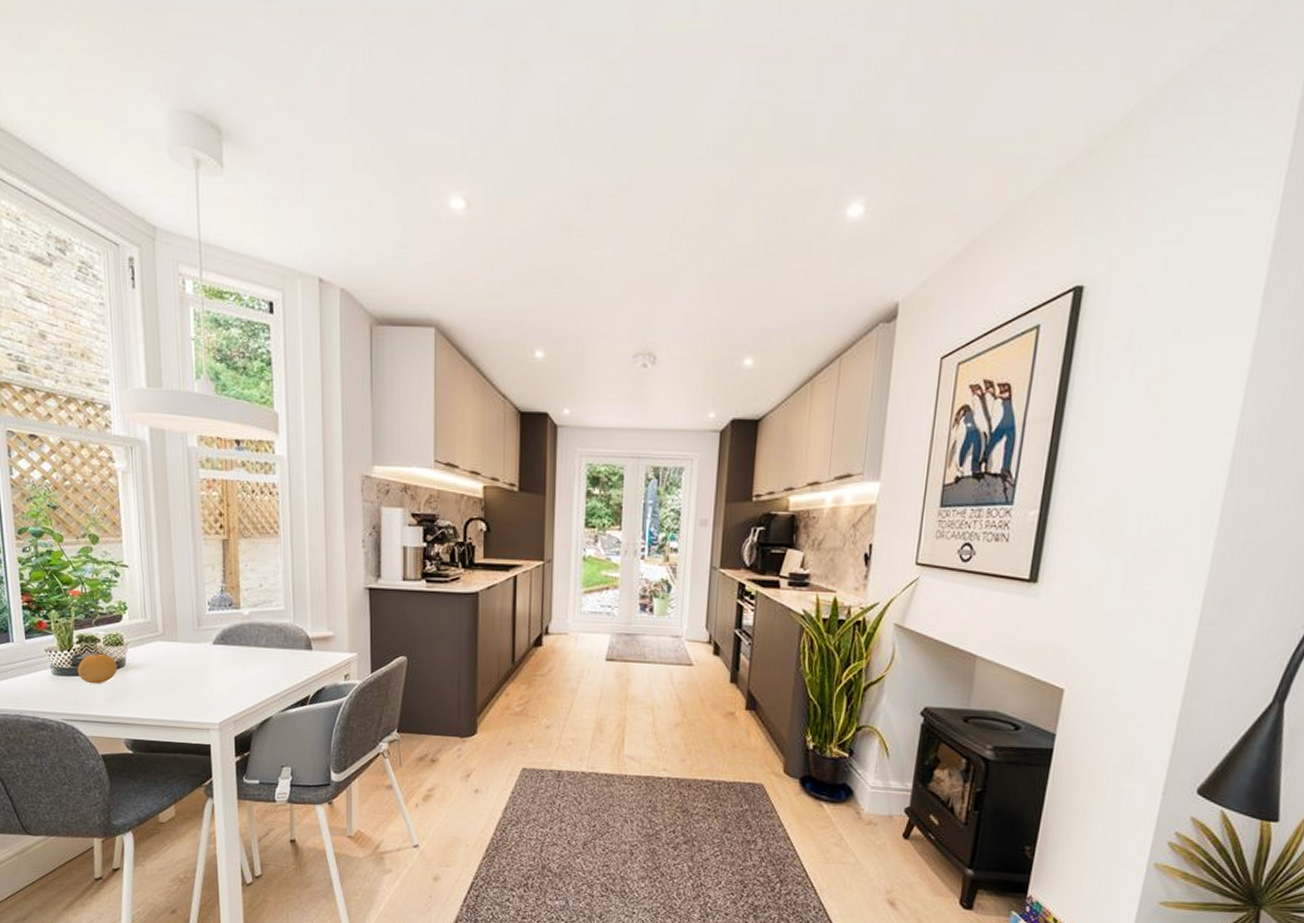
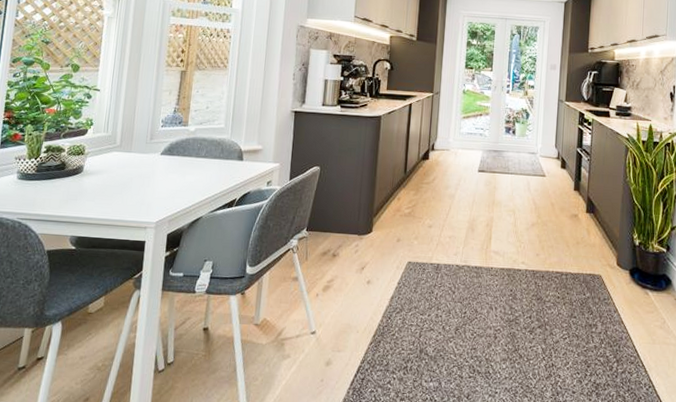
fruit: present [77,653,117,684] -> none [39,161,76,188]

